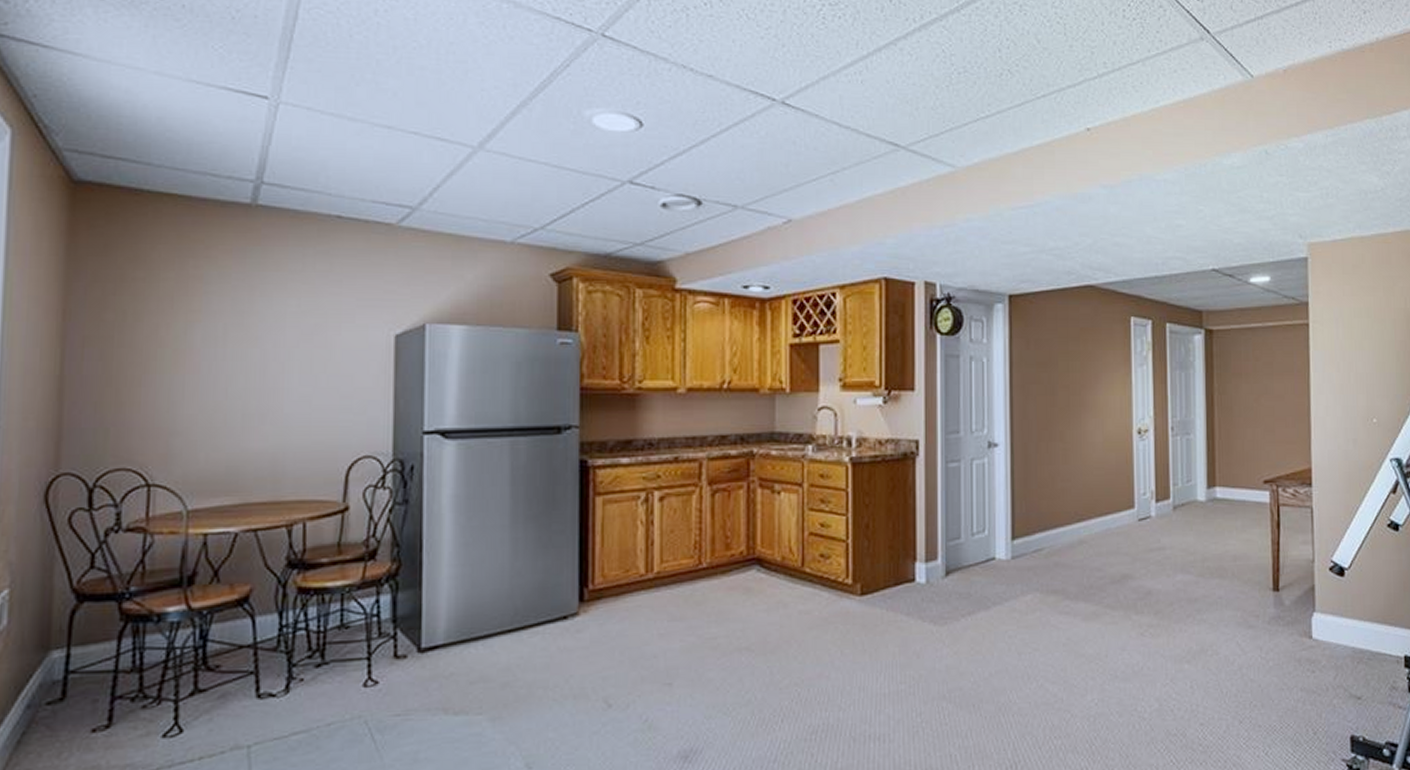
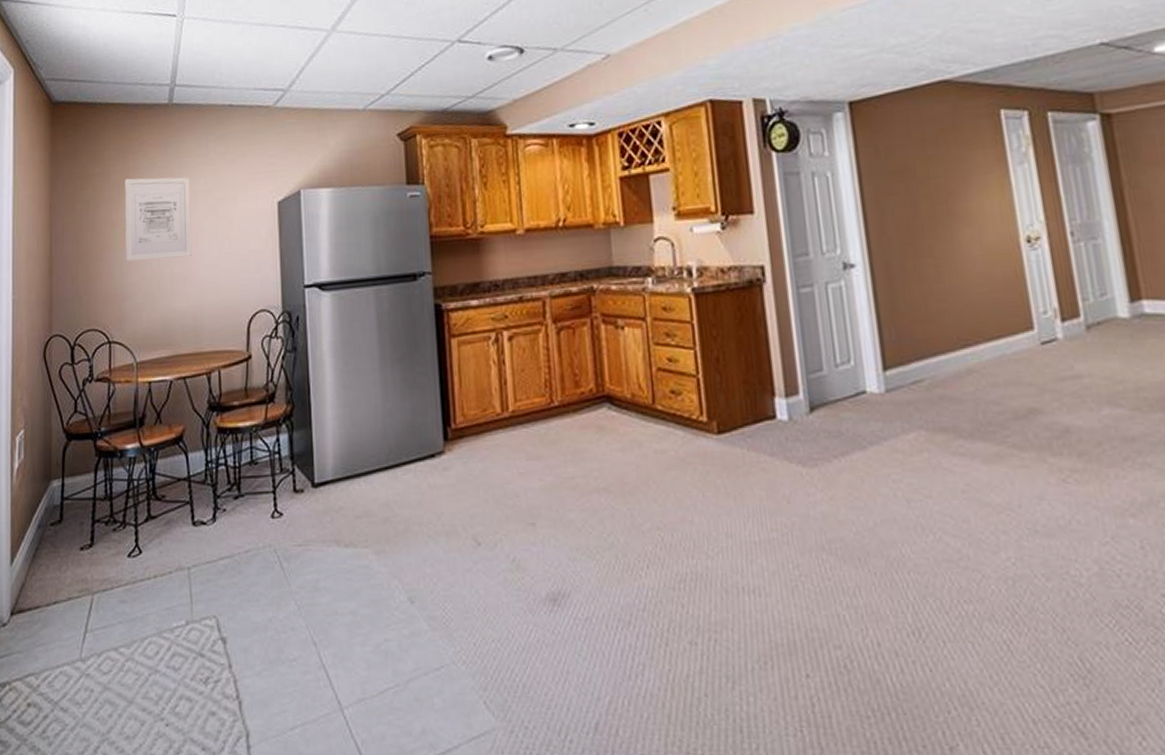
wall art: none [178,289,277,389] -> present [125,177,192,261]

